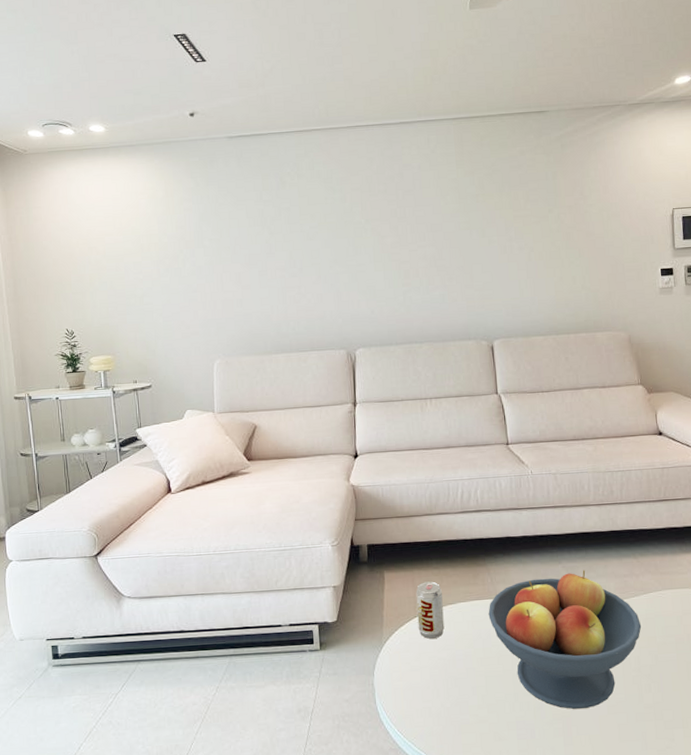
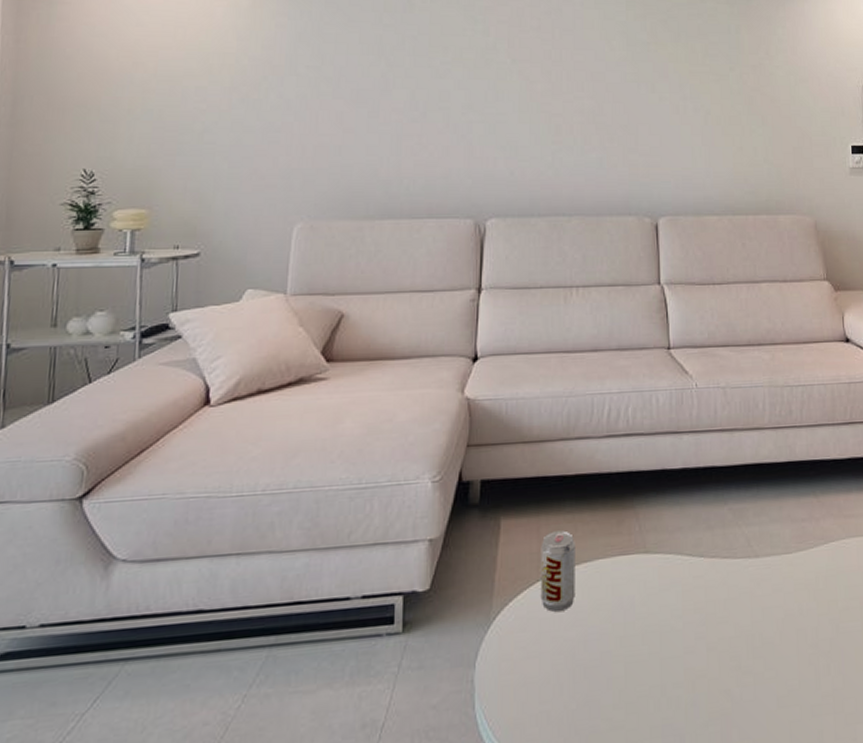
fruit bowl: present [488,570,642,709] -> none [633,513,821,704]

